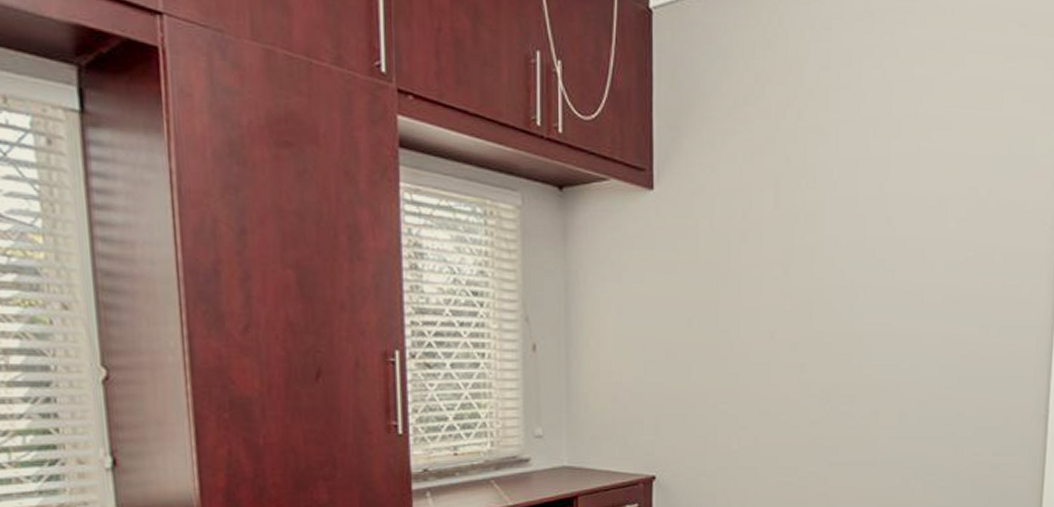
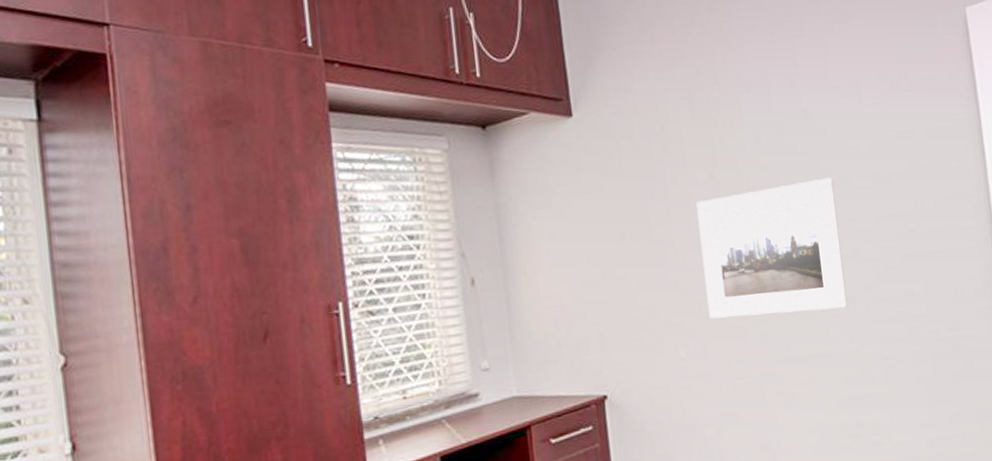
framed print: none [765,289,906,421] -> present [696,177,849,319]

